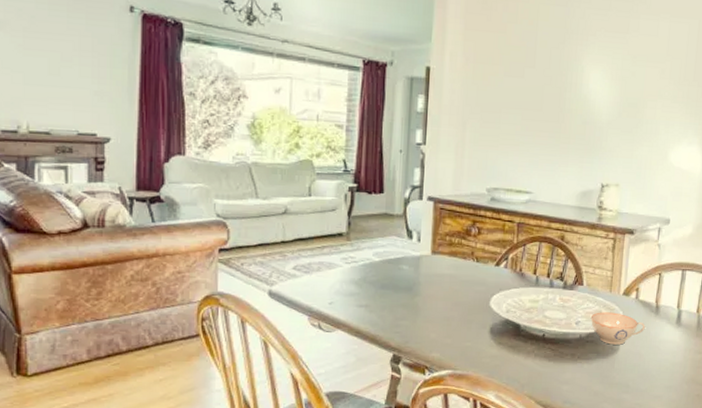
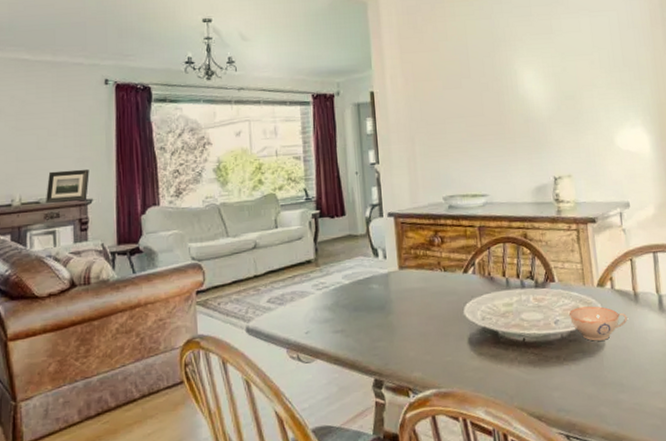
picture frame: none [57,101,108,138] -> present [46,169,89,203]

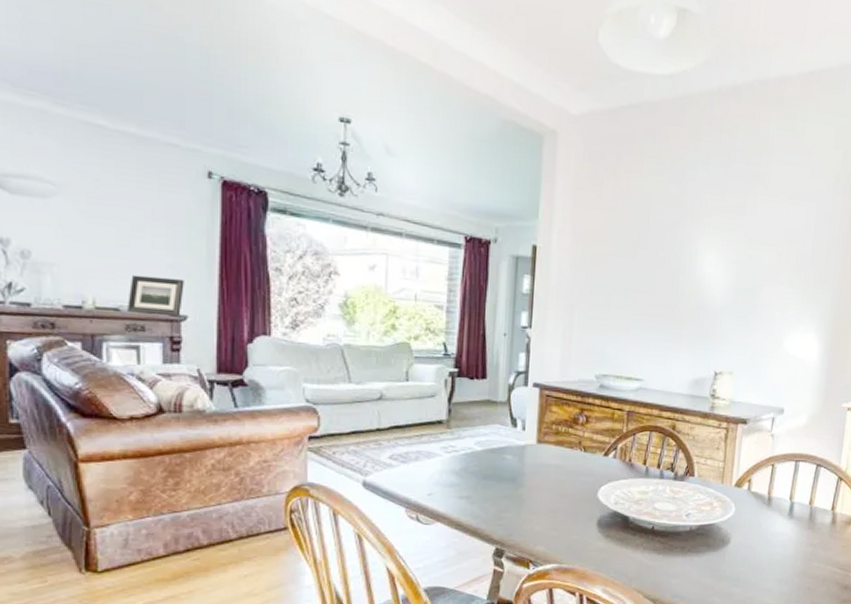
teacup: present [568,306,628,341] -> none [701,504,757,537]

